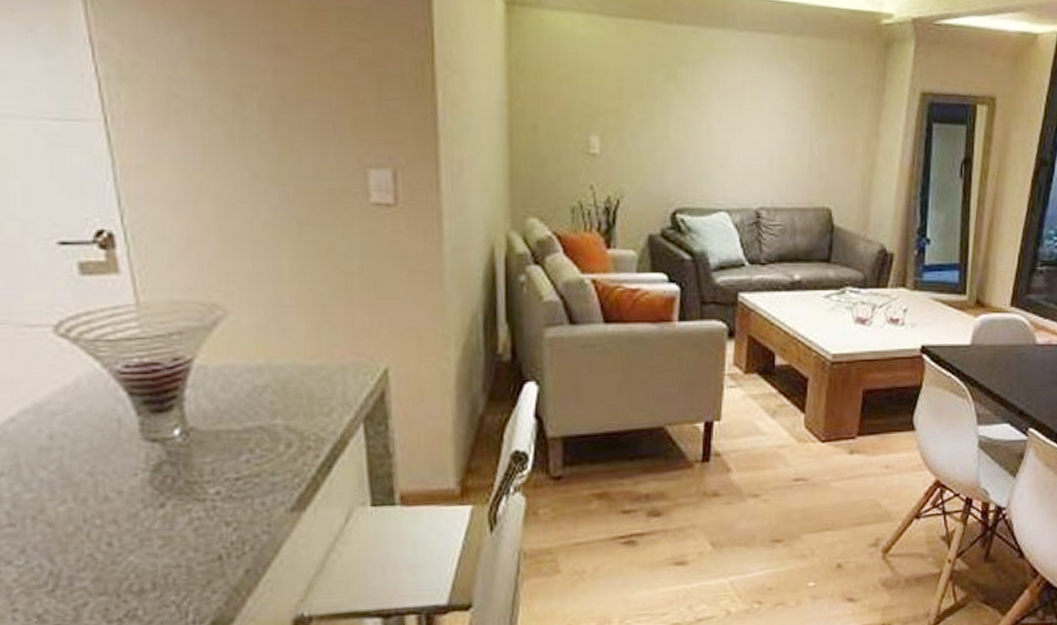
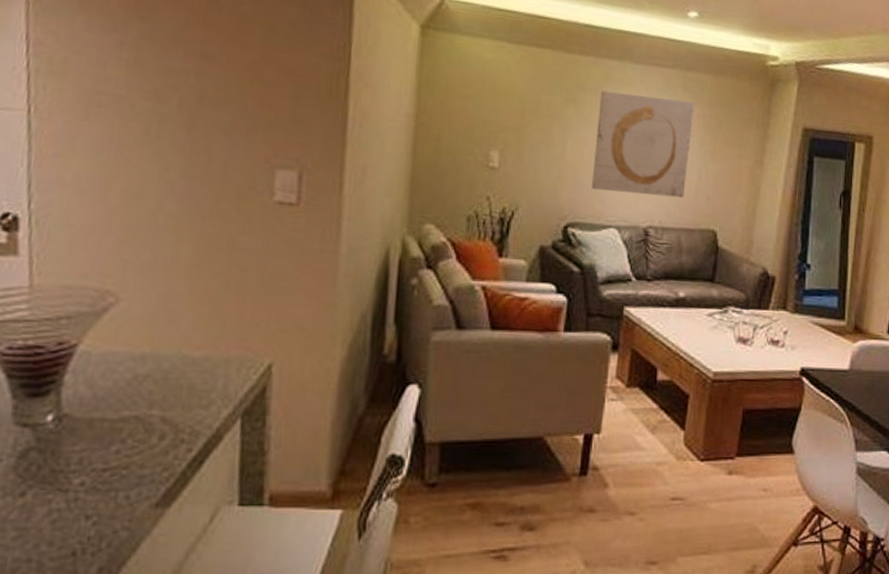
wall art: none [699,63,804,176] -> present [592,90,695,198]

